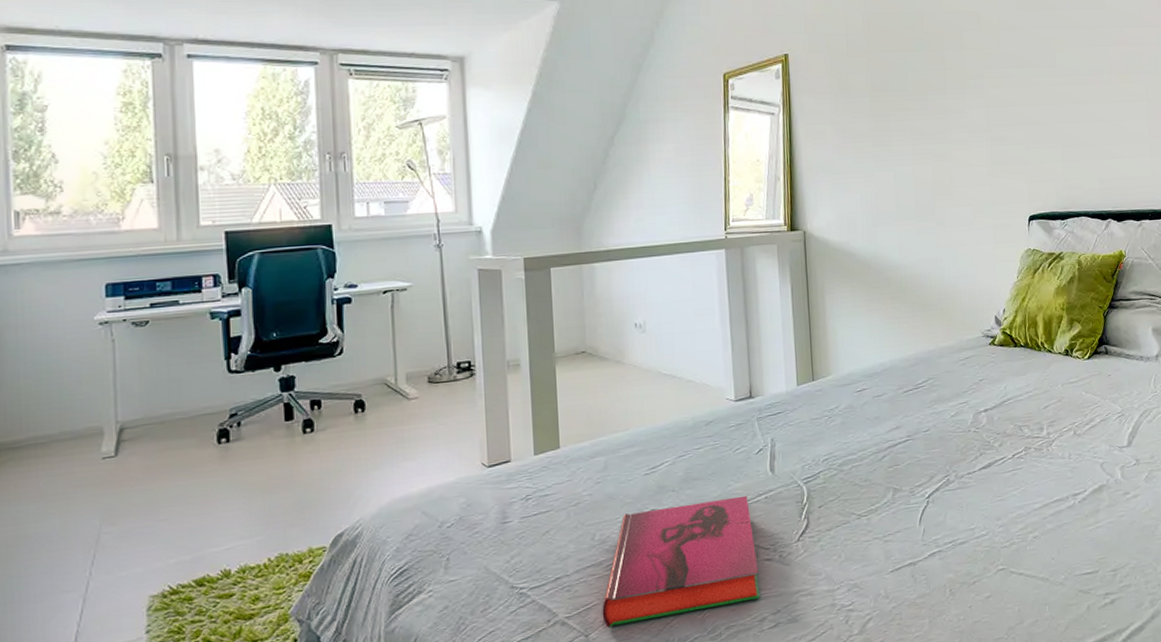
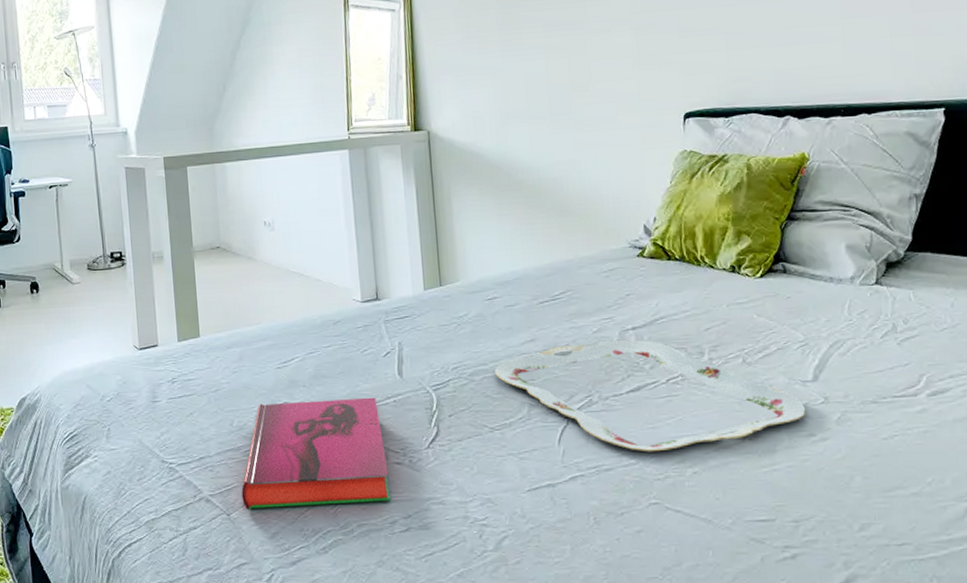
serving tray: none [862,420,1122,523] -> present [494,340,806,452]

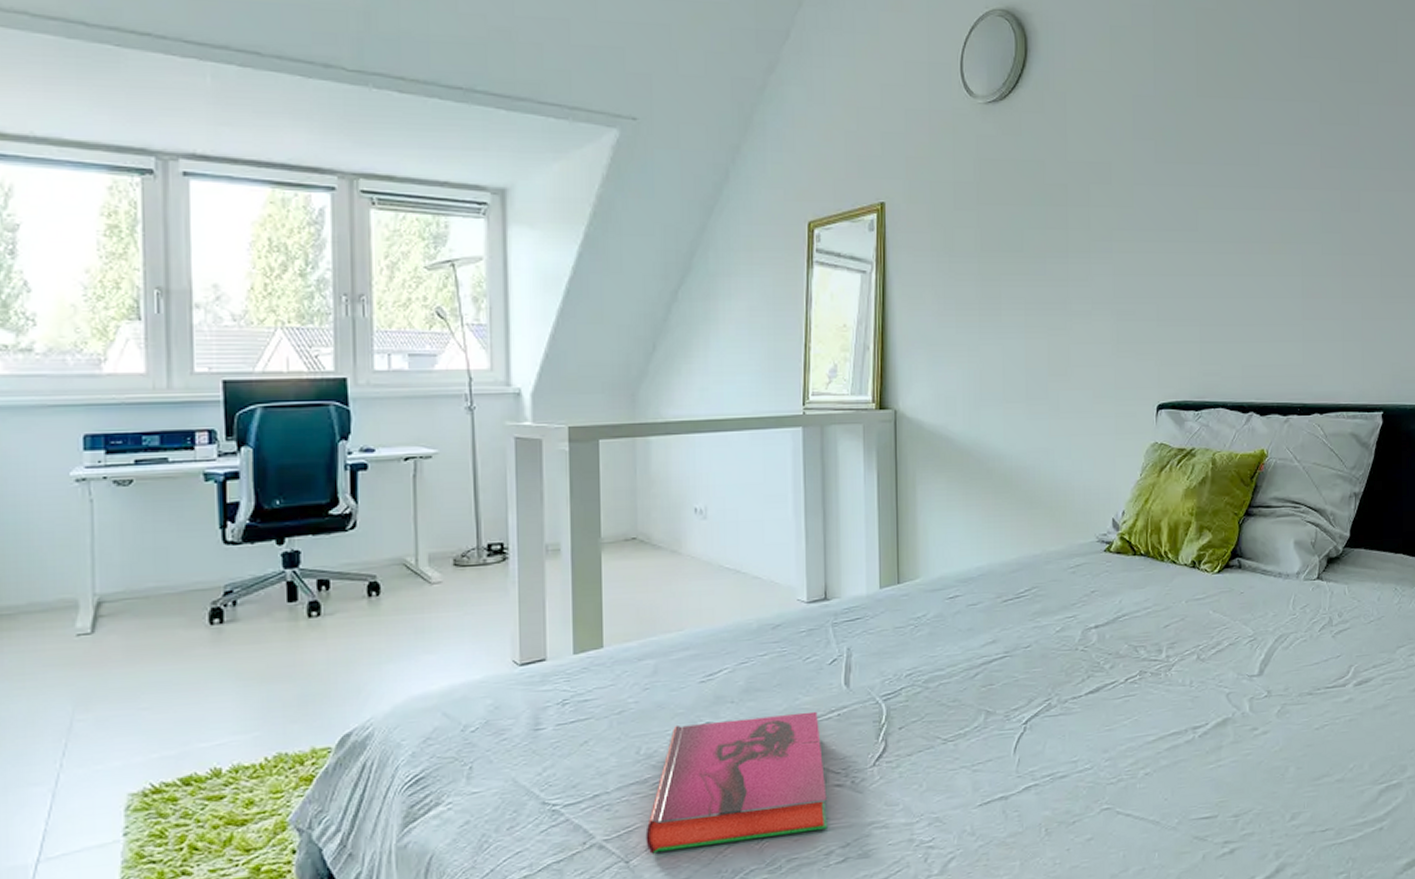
serving tray: present [494,340,806,452] -> none [951,639,1251,756]

